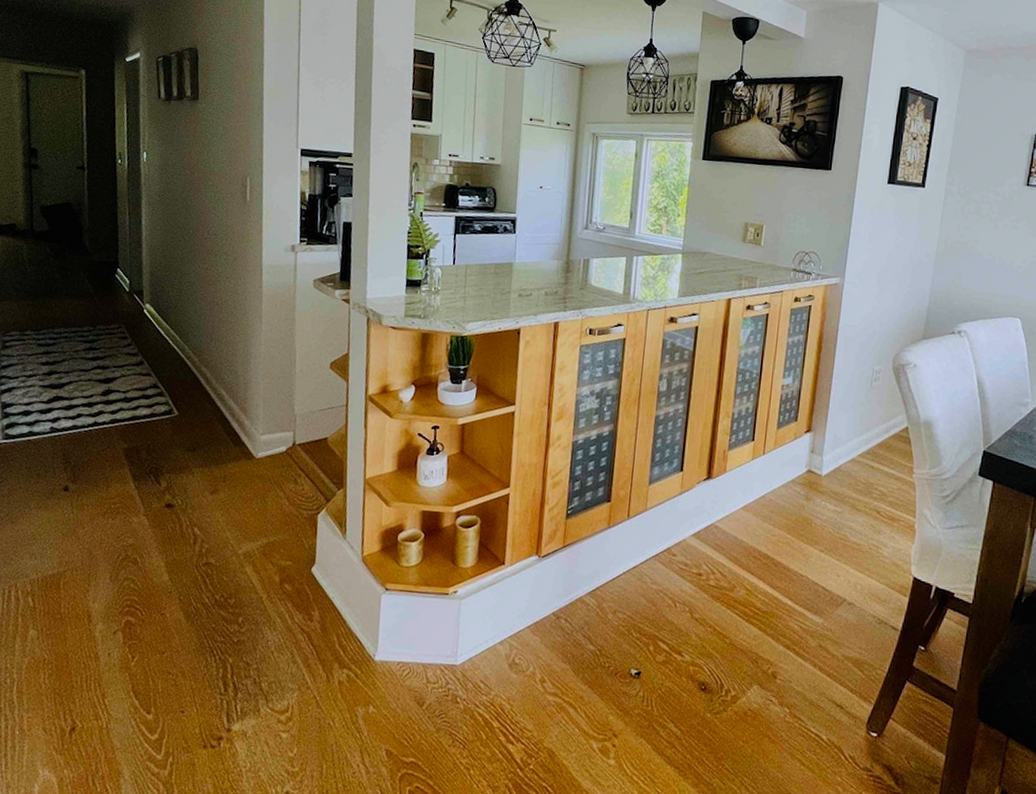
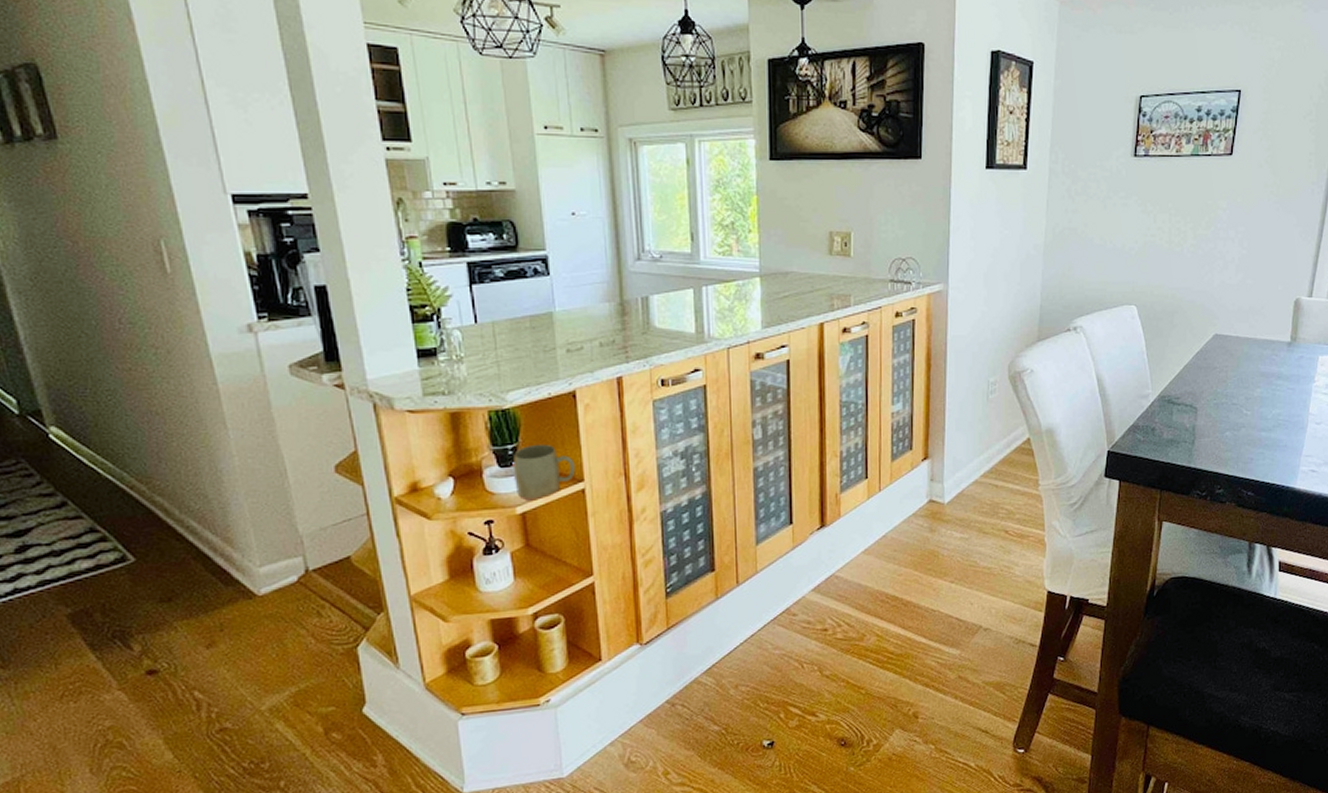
mug: none [460,368,511,415] -> present [512,444,576,501]

